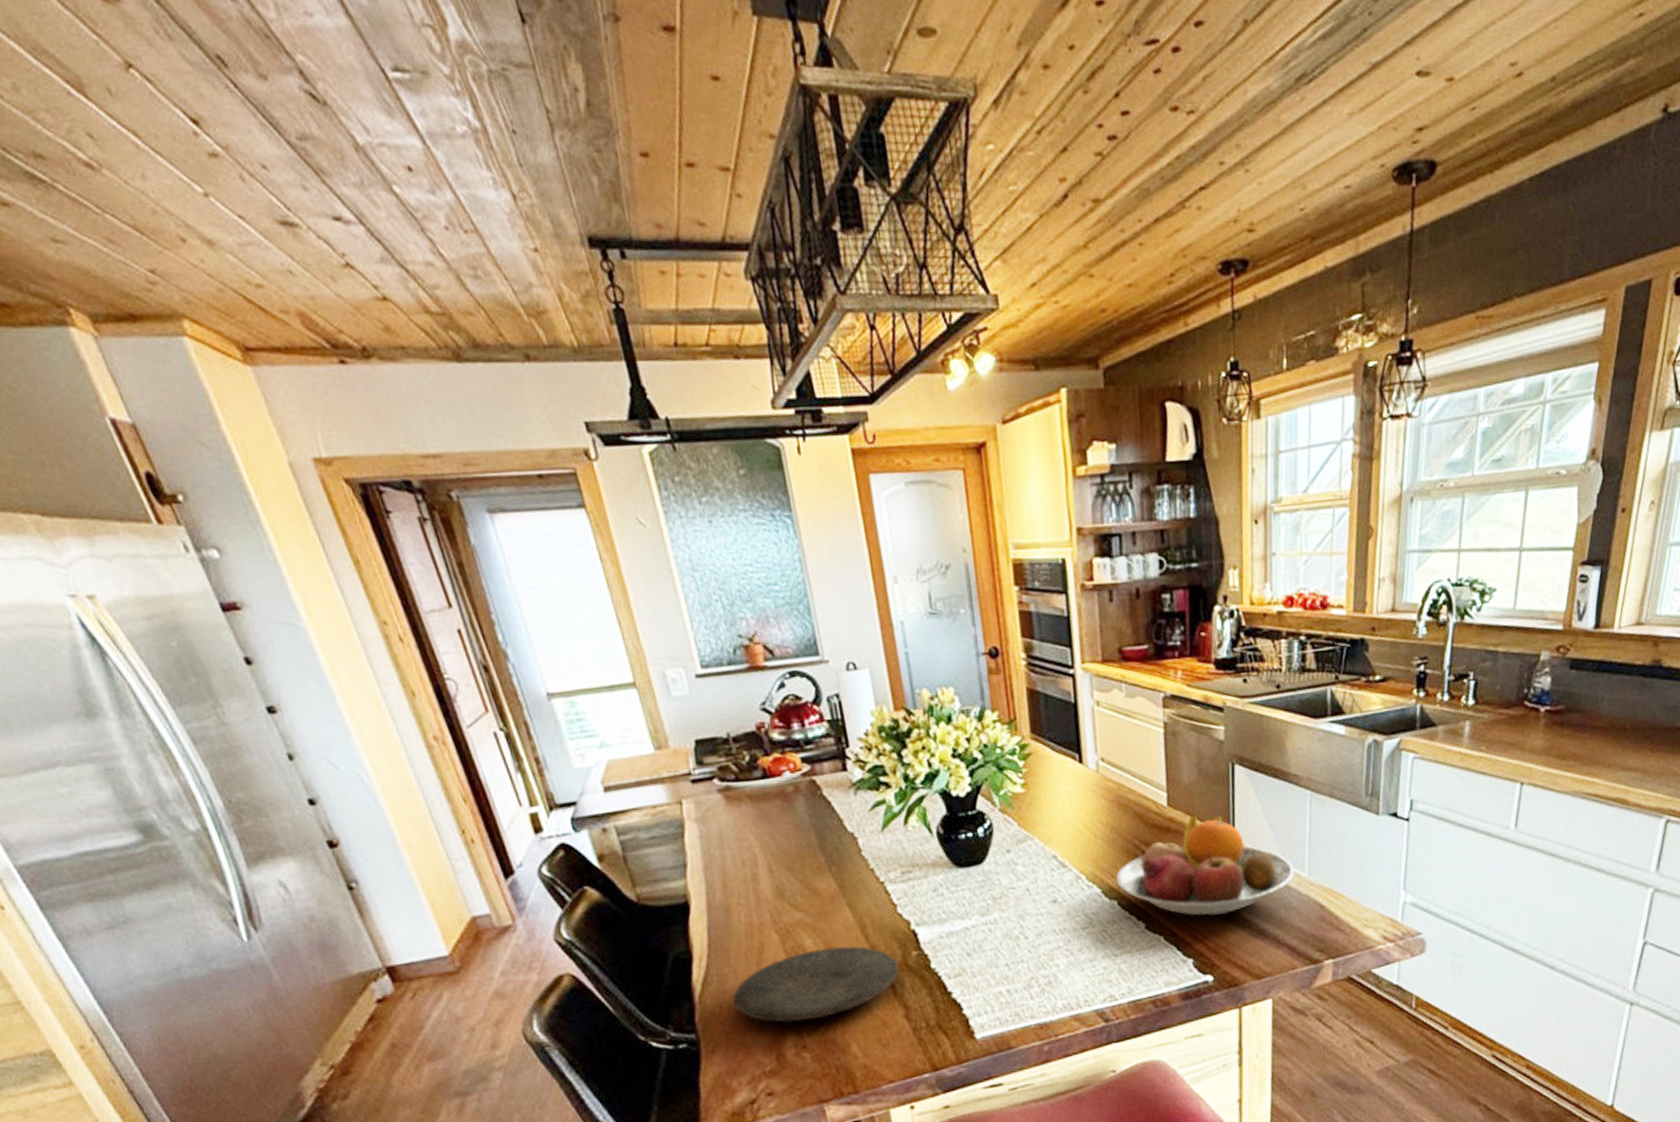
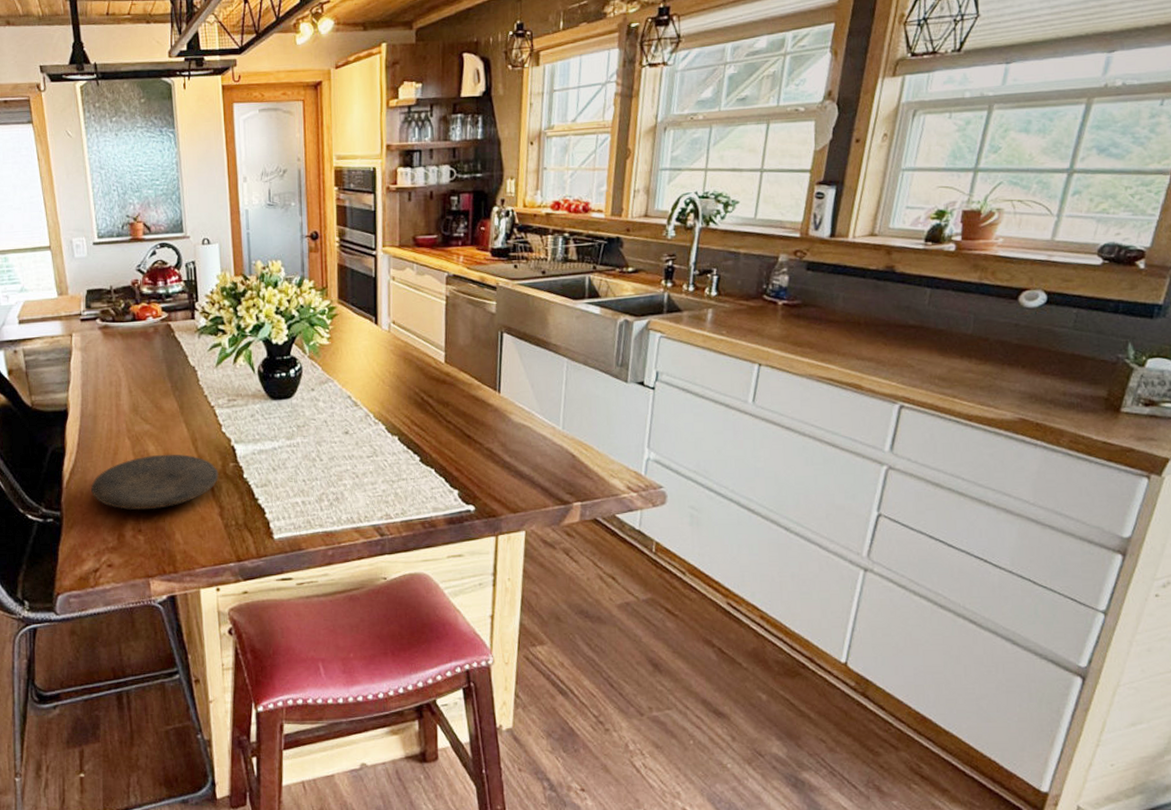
fruit bowl: present [1115,813,1295,916] -> none [398,370,551,455]

